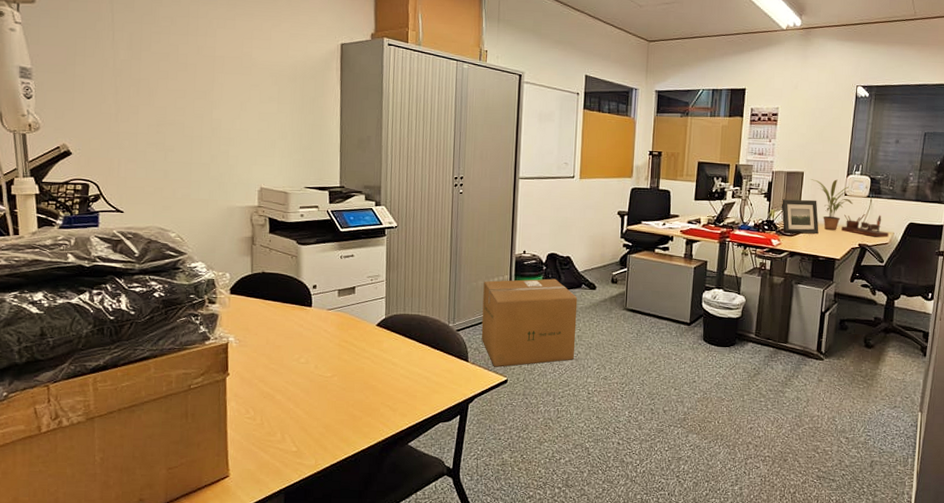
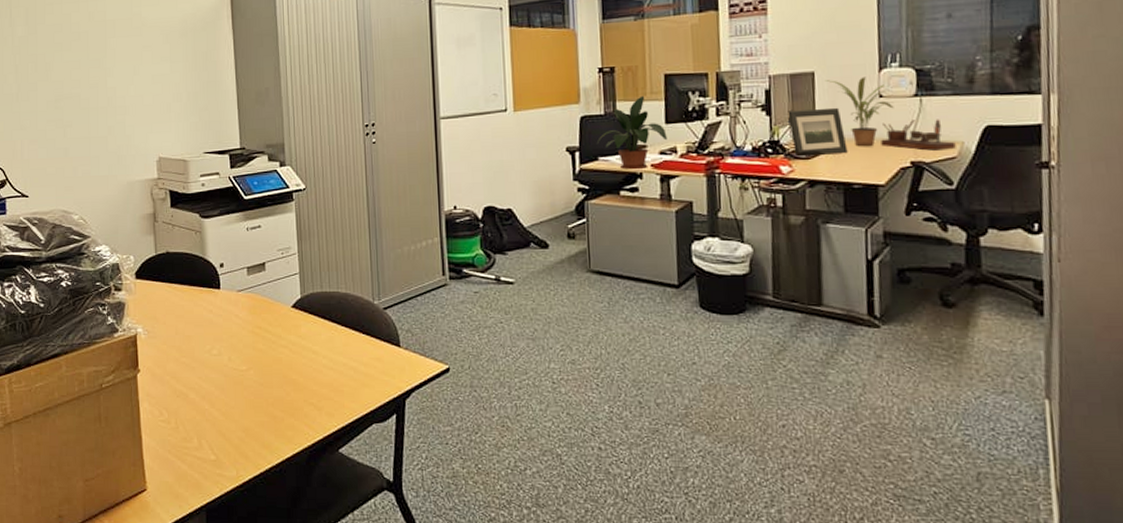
box: present [481,278,578,367] -> none [410,238,530,353]
potted plant: none [641,176,695,234] -> present [596,95,667,170]

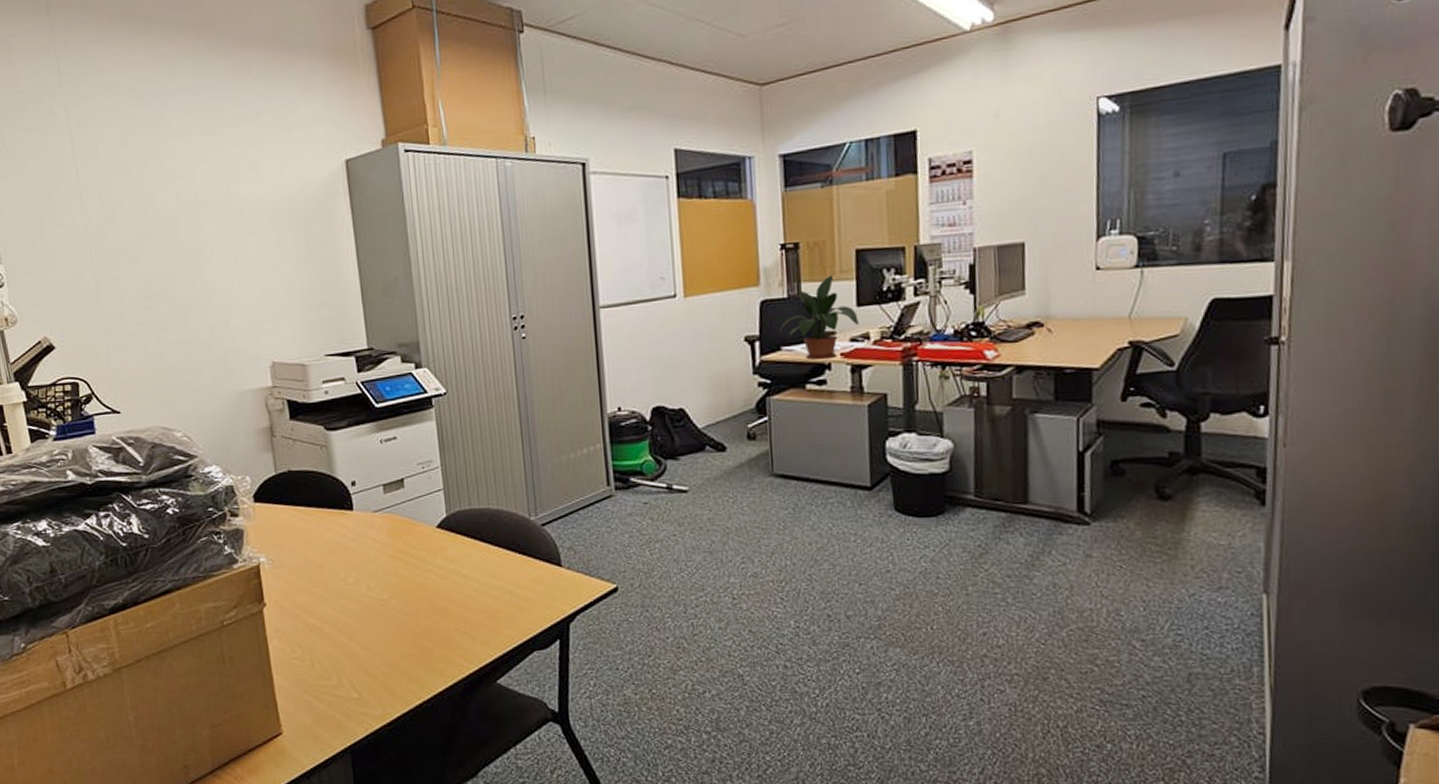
picture frame: present [788,107,848,157] -> none [994,282,1060,339]
potted plant: present [824,76,894,147] -> none [1036,246,1112,327]
desk organizer: present [881,119,956,151] -> none [1096,292,1179,329]

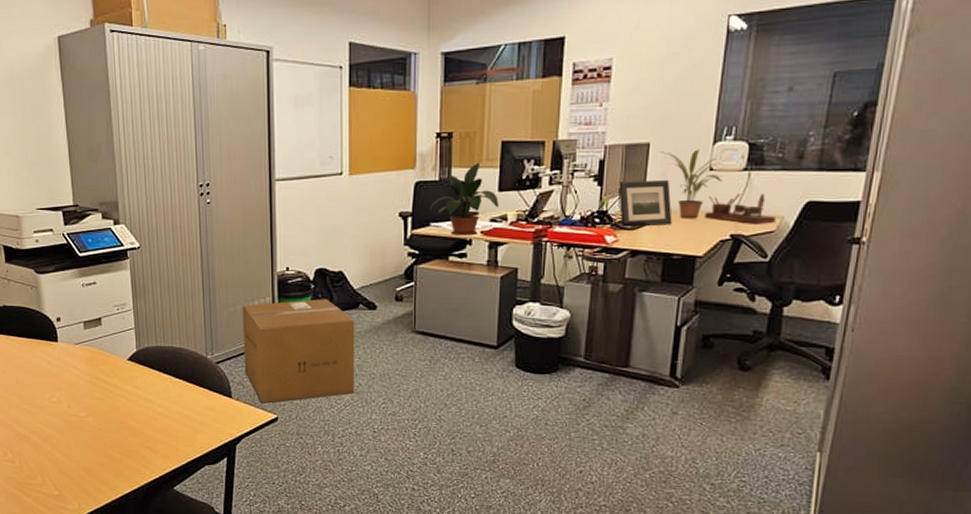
box: none [569,441,707,571] -> present [242,299,355,404]
picture frame: none [994,282,1060,339] -> present [618,179,672,227]
potted plant: none [1036,246,1112,327] -> present [659,149,723,219]
desk organizer: none [1096,292,1179,329] -> present [705,193,776,224]

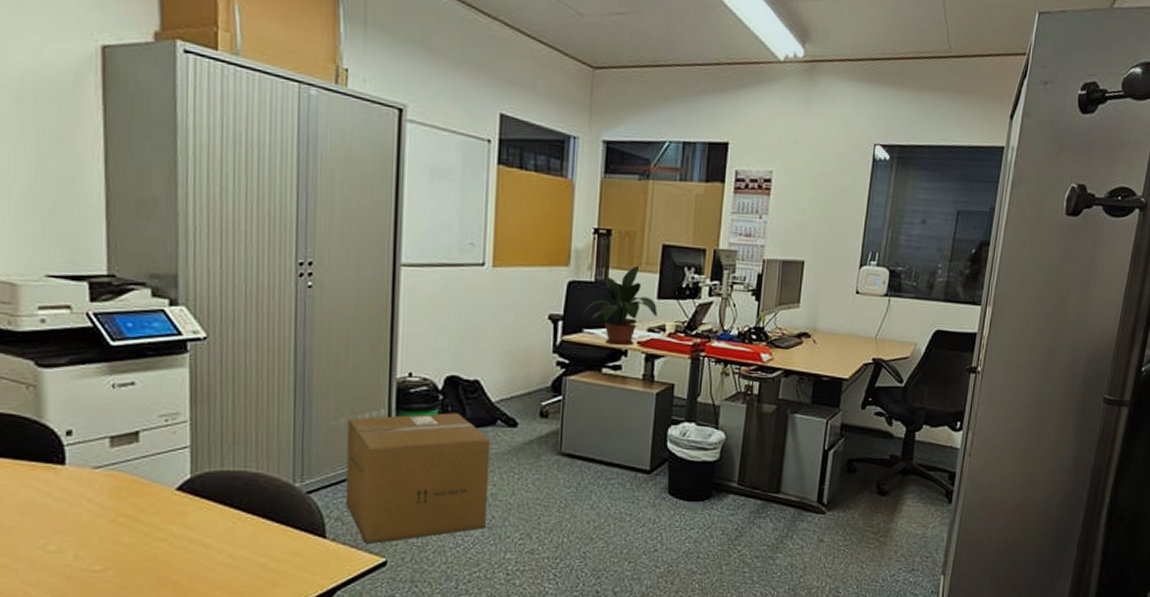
picture frame: present [618,179,672,227] -> none [775,298,823,347]
potted plant: present [659,149,723,219] -> none [812,271,867,341]
desk organizer: present [705,193,776,224] -> none [851,319,910,350]

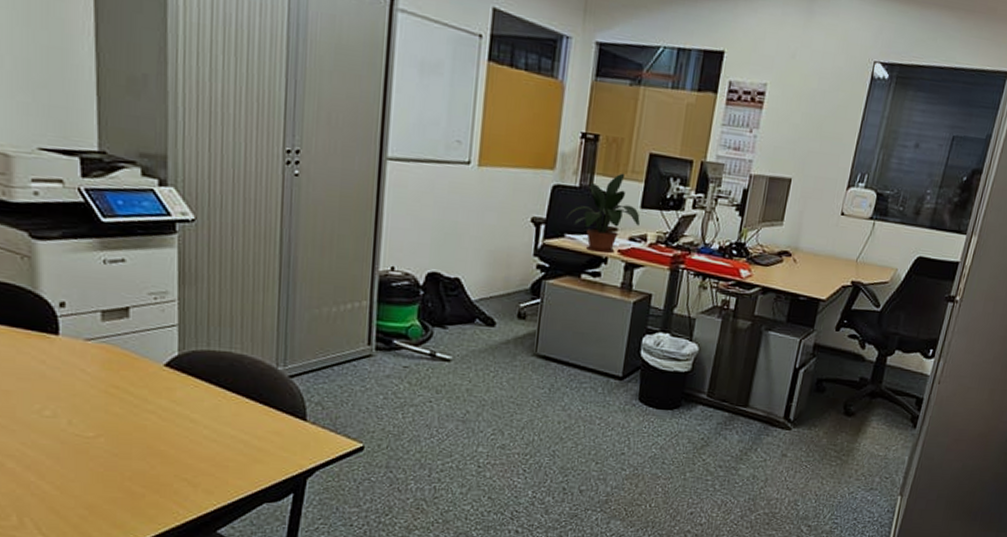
box: present [345,412,491,544] -> none [326,307,469,430]

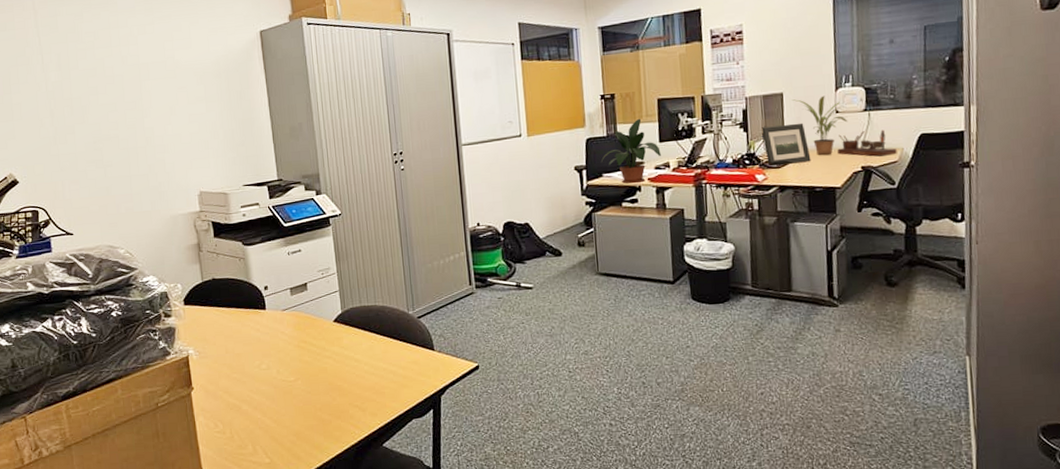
picture frame: none [756,214,805,266] -> present [761,123,811,166]
potted plant: none [798,189,852,262] -> present [791,95,848,156]
desk organizer: none [831,240,891,275] -> present [837,129,897,157]

